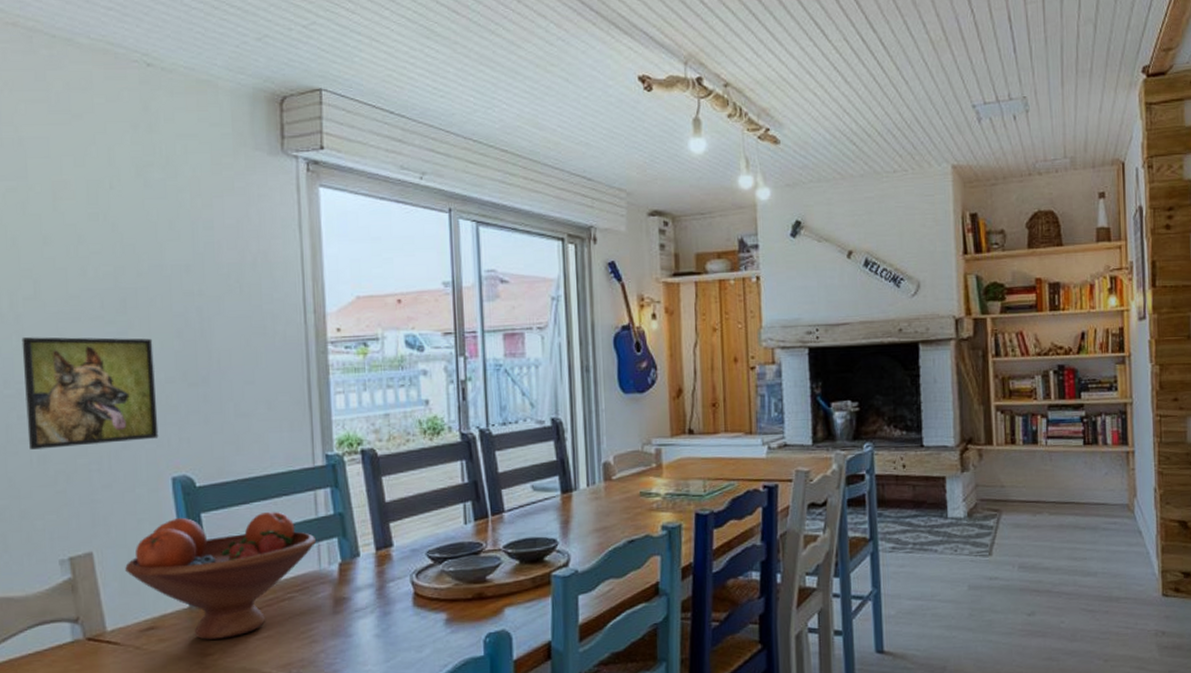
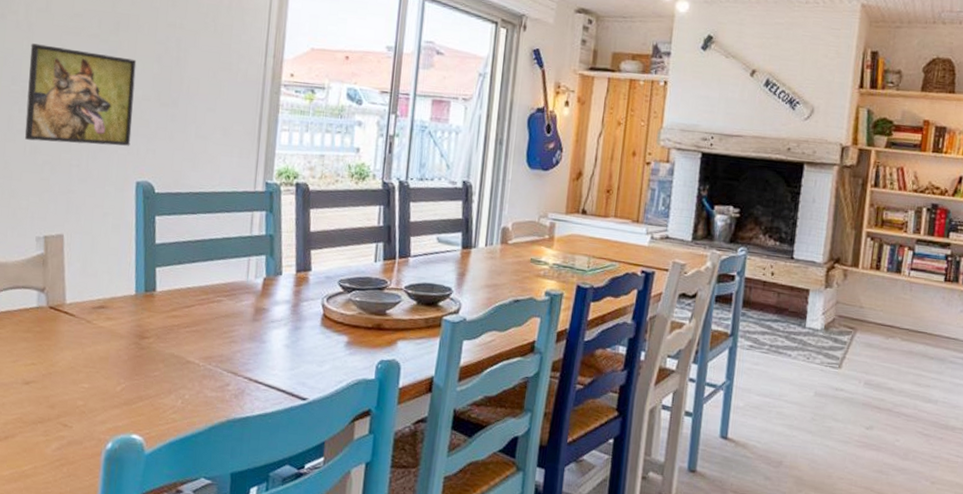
fruit bowl: present [125,511,317,640] -> none [88,216,248,327]

